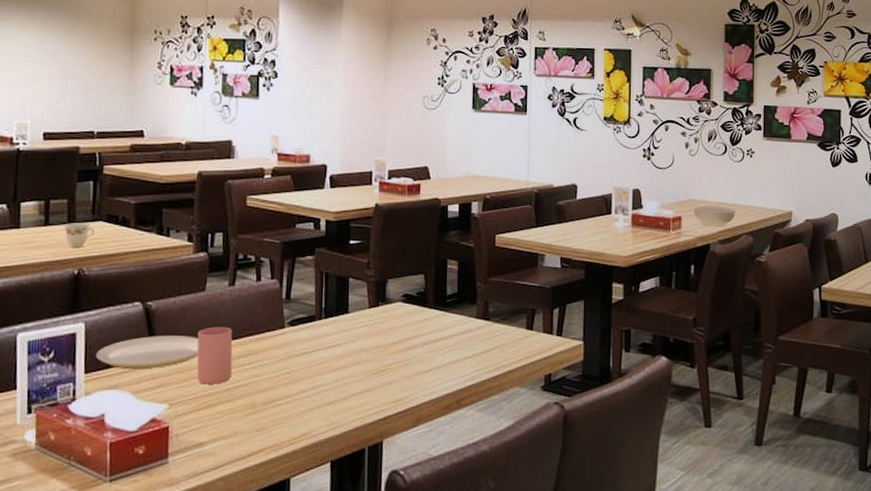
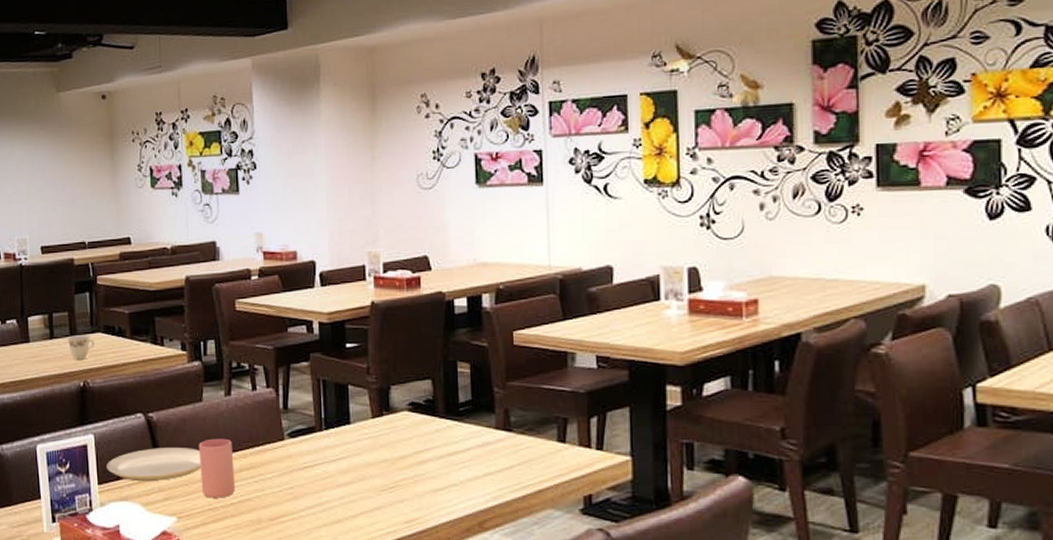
bowl: present [693,206,735,227] -> none [774,283,837,310]

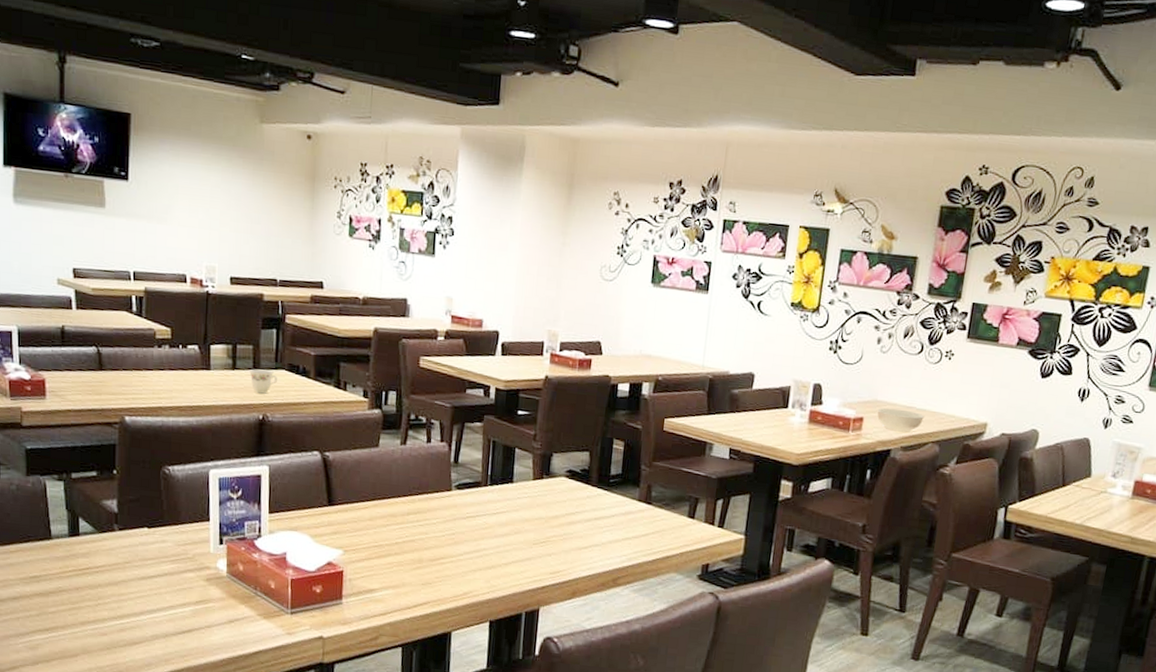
plate: present [107,448,202,481] -> none [279,485,372,516]
cup: present [198,438,235,498] -> none [369,482,403,537]
bowl: none [774,283,837,310] -> present [877,408,924,433]

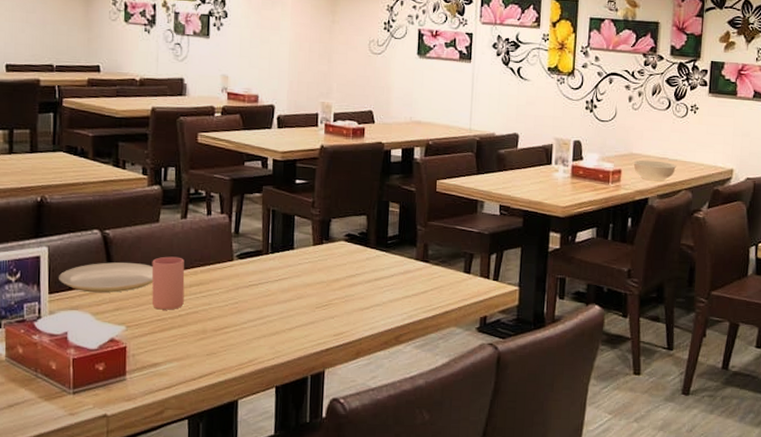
teacup: present [249,368,277,394] -> none [27,152,55,176]
plate: none [279,485,372,516] -> present [59,262,154,293]
cup: none [369,482,403,537] -> present [151,256,185,310]

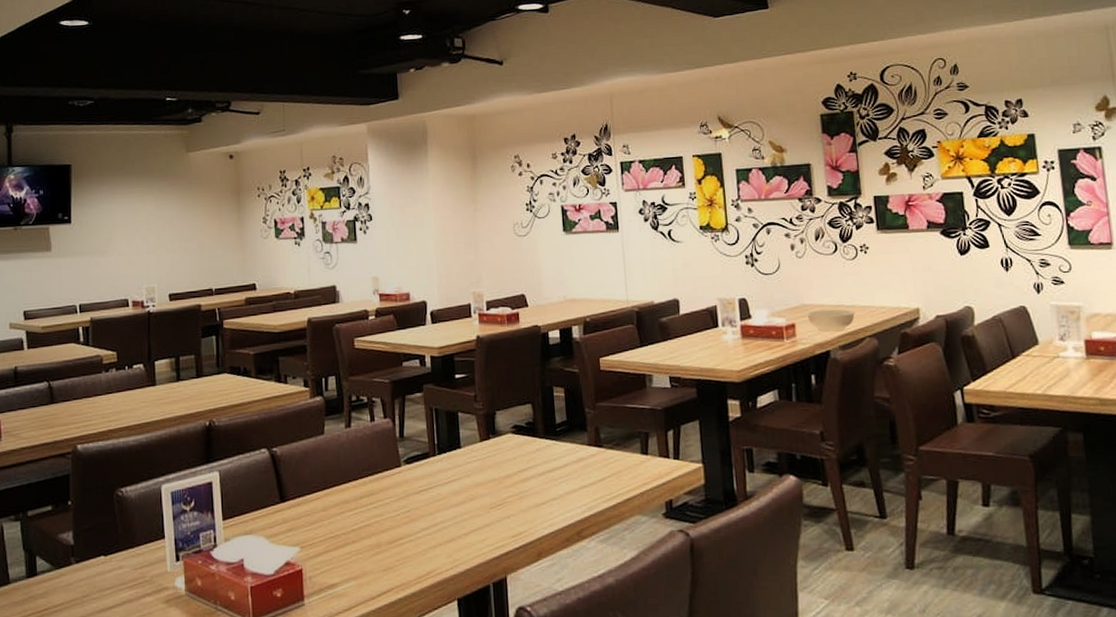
plate: present [59,262,154,293] -> none [231,479,324,514]
cup: present [151,256,185,310] -> none [320,468,356,526]

